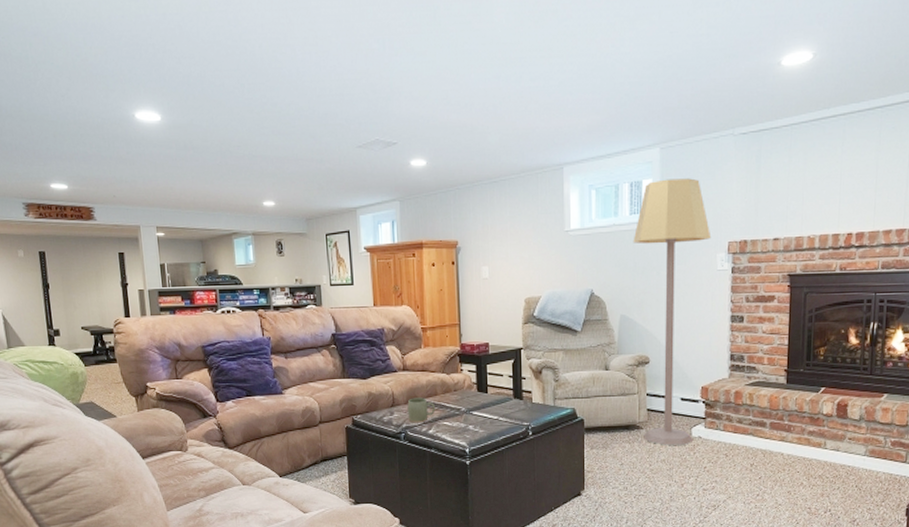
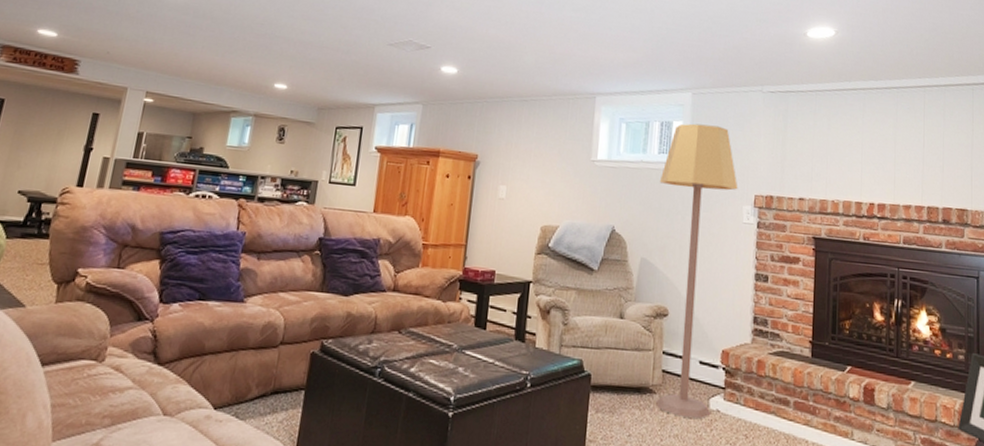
mug: present [407,397,435,423] -> none [388,325,423,358]

